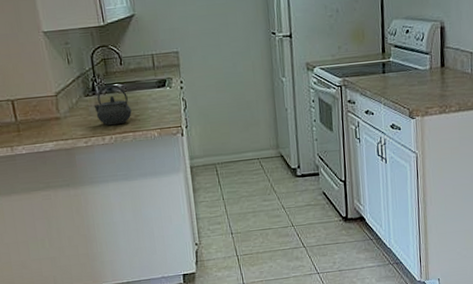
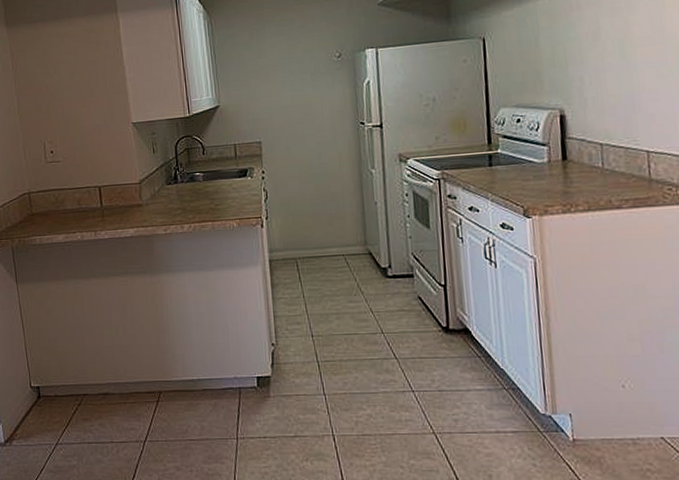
kettle: present [94,84,132,126] -> none [175,173,212,214]

